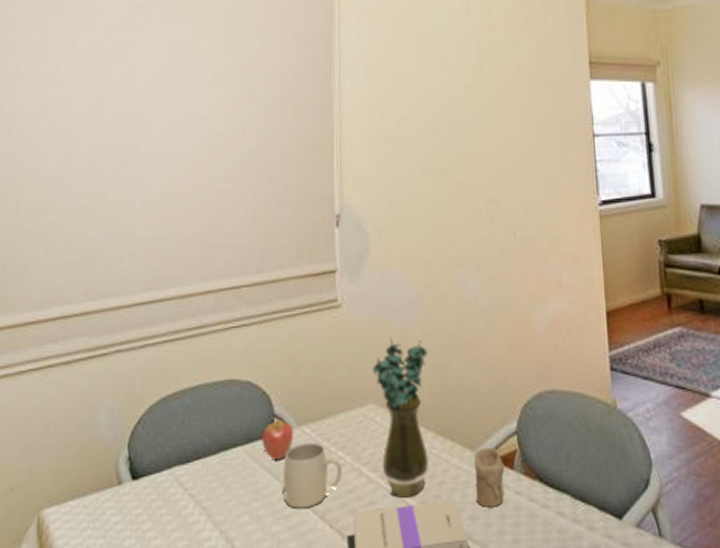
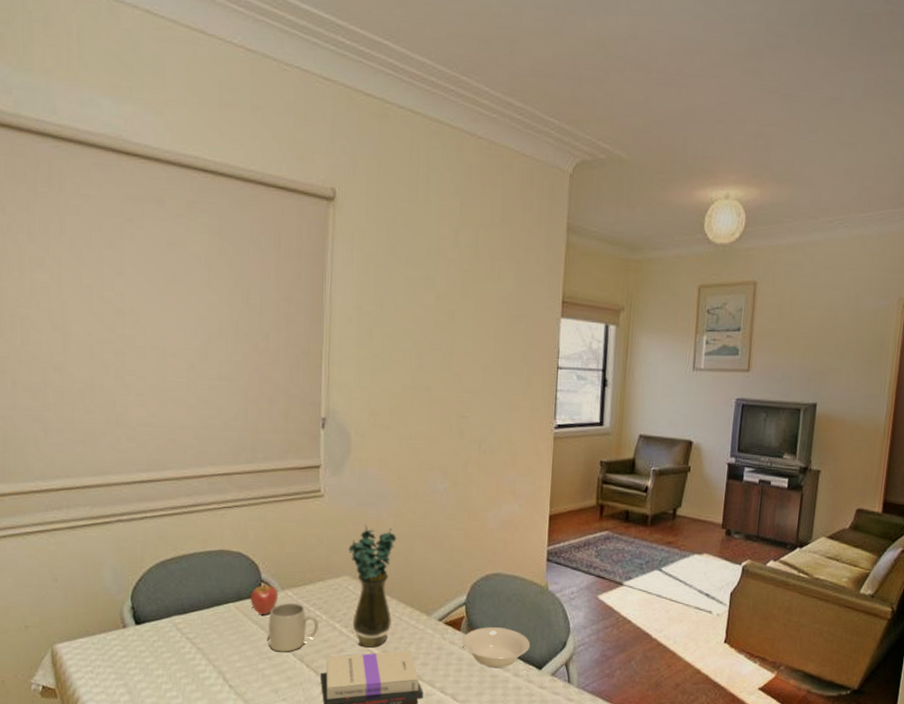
candle: present [474,447,505,507] -> none [428,613,453,657]
bowl: none [517,463,605,520] -> present [461,627,531,669]

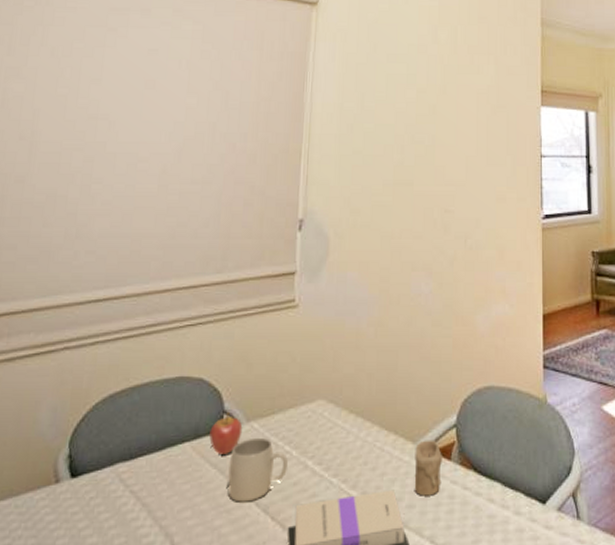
vase: present [348,524,397,648] -> none [324,336,378,489]
candle: none [428,613,453,657] -> present [414,440,442,496]
bowl: present [461,627,531,669] -> none [453,453,532,506]

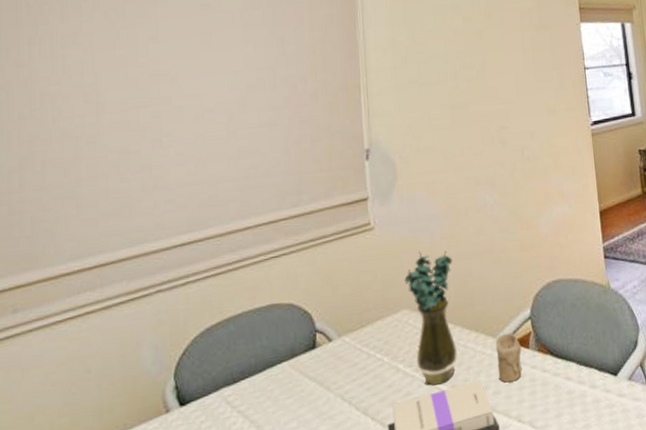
fruit: present [209,411,243,454] -> none [305,329,336,369]
mug: present [228,437,288,502] -> none [326,349,381,409]
vase: none [324,336,378,489] -> present [404,250,458,386]

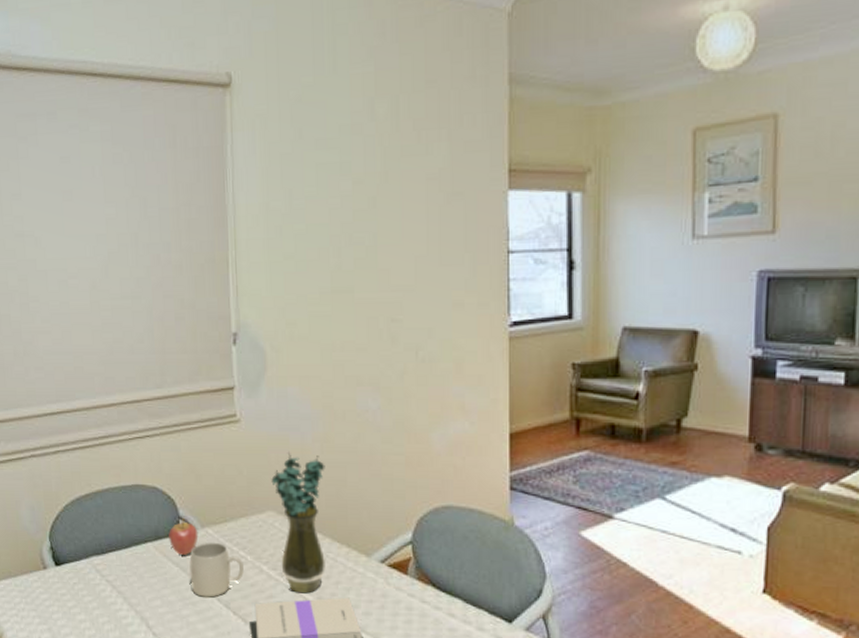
fruit: none [305,329,336,369] -> present [168,517,199,555]
mug: none [326,349,381,409] -> present [189,542,244,598]
candle: present [495,332,523,383] -> none [369,554,398,606]

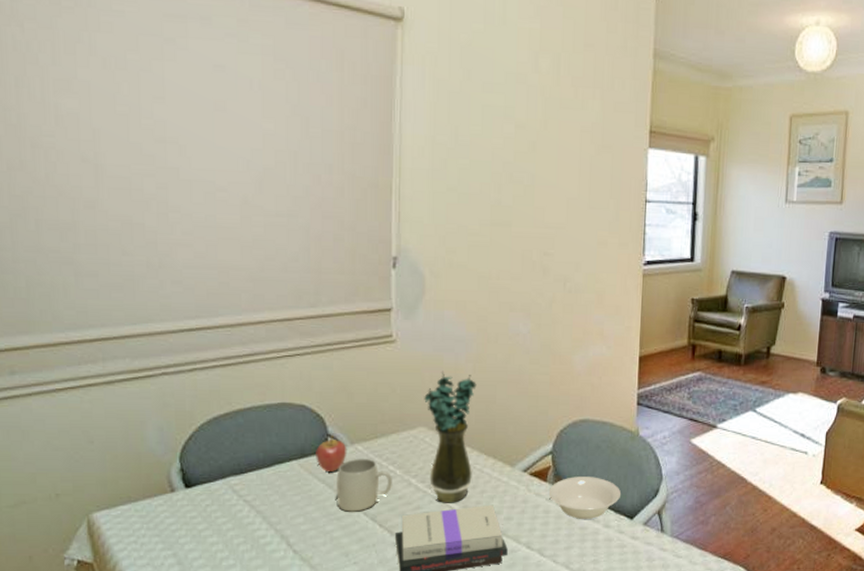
bowl: none [410,570,496,621] -> present [548,477,622,520]

